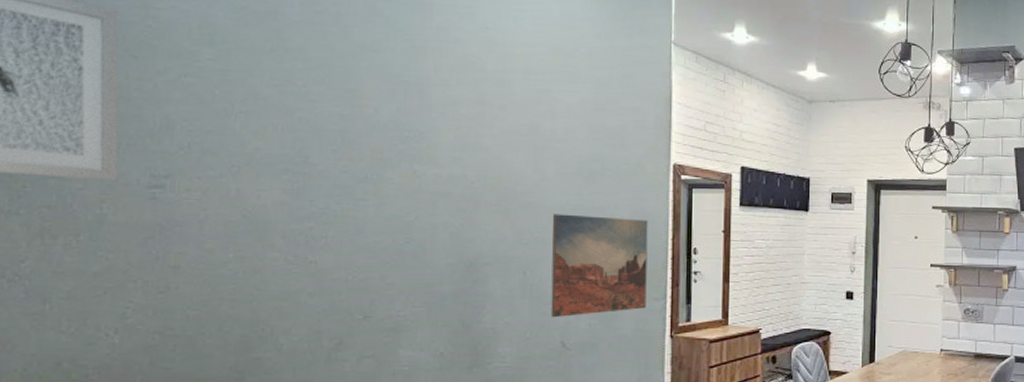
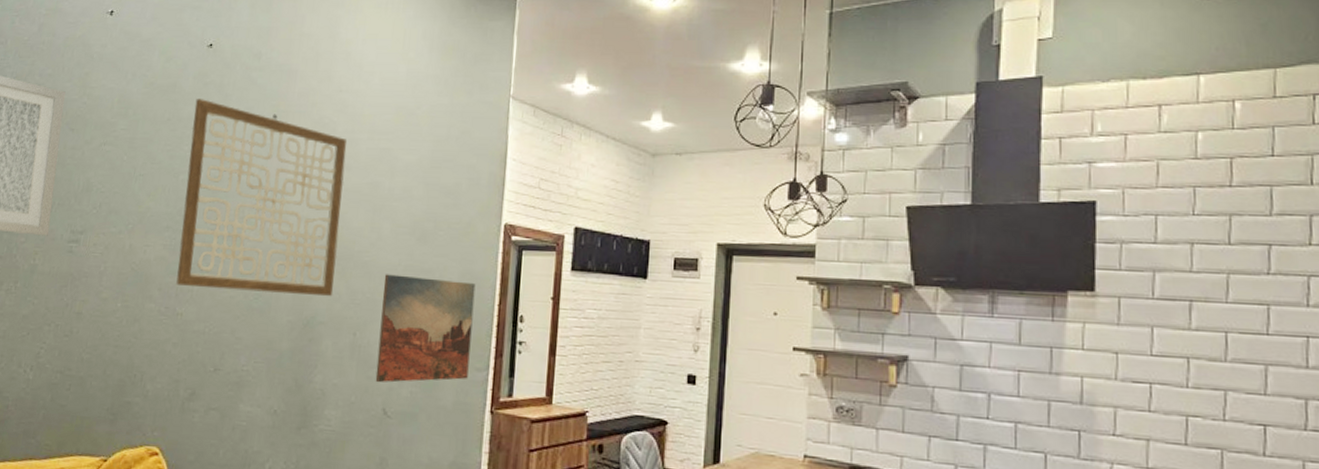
wall art: none [304,28,499,238] -> present [176,99,347,297]

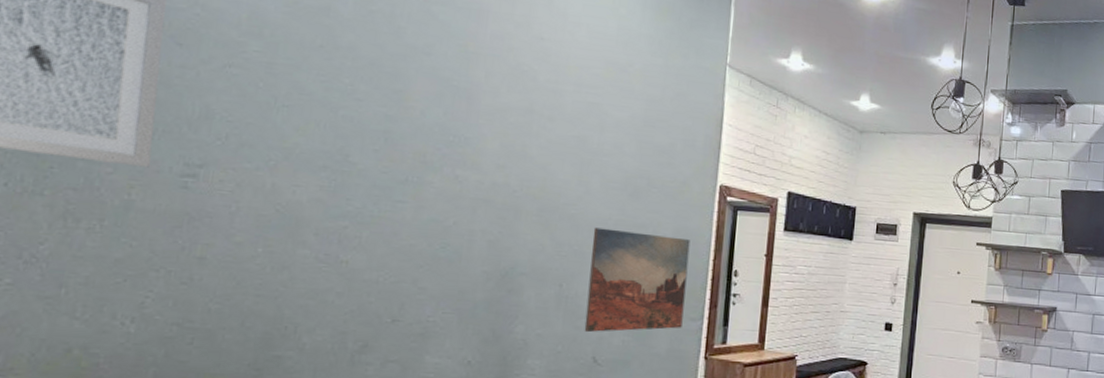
wall art: present [176,99,347,297] -> none [338,27,550,249]

